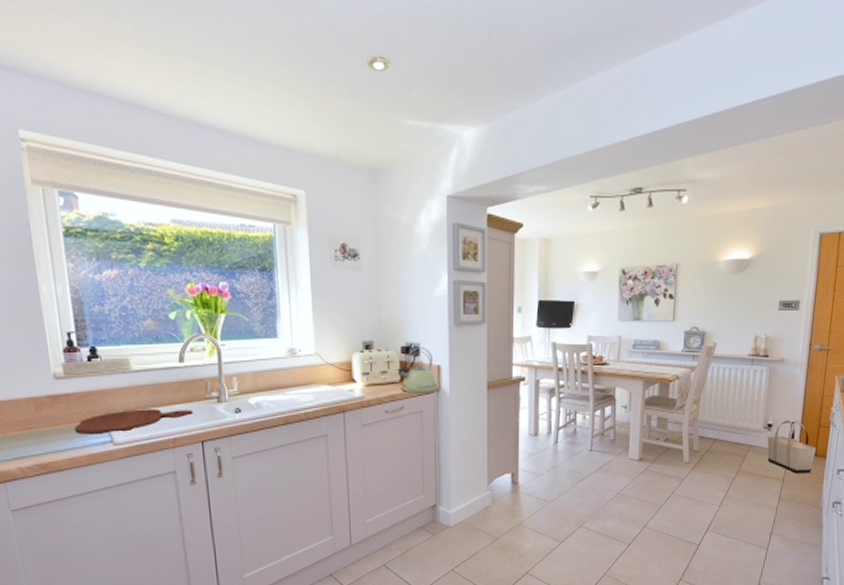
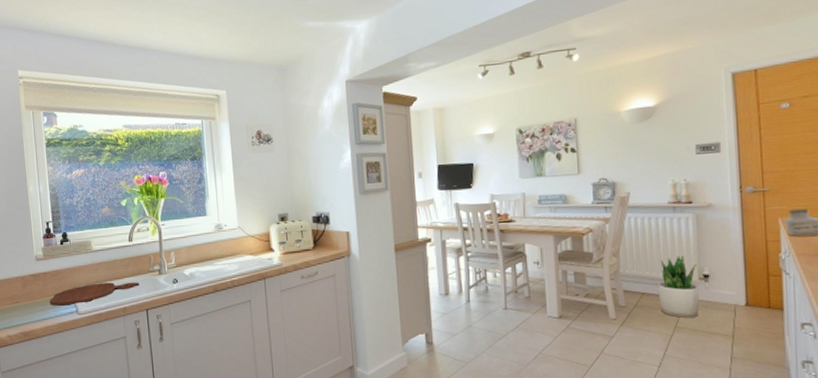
kettle: present [396,346,440,393] -> none [309,215,350,259]
planter: none [727,405,763,463] -> present [658,255,699,318]
shopping bag: present [767,421,816,474] -> none [705,269,769,329]

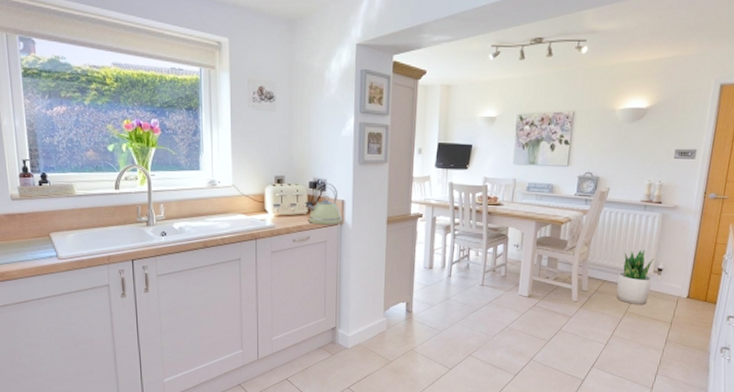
cutting board: present [49,282,140,306] -> none [26,229,125,249]
kettle: none [309,215,350,259] -> present [304,182,343,225]

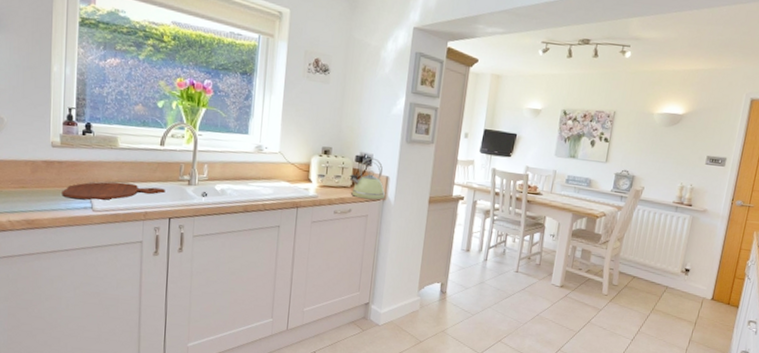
cutting board: none [26,229,125,249] -> present [62,182,166,200]
planter: present [616,250,653,305] -> none [644,249,682,303]

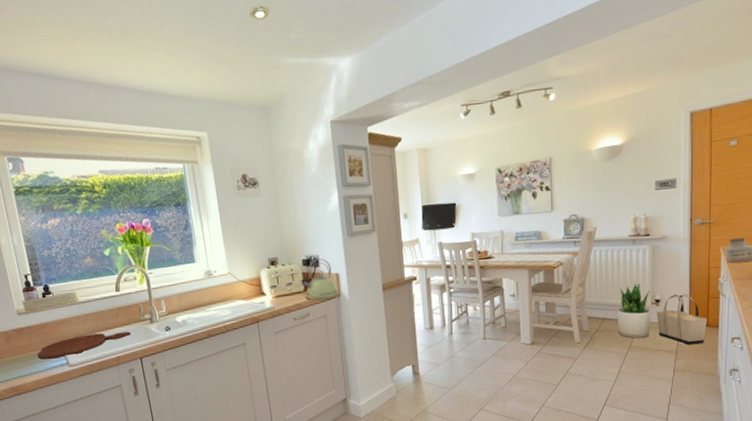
planter: none [644,249,682,303] -> present [617,283,651,339]
shopping bag: none [682,268,730,321] -> present [656,294,707,345]

